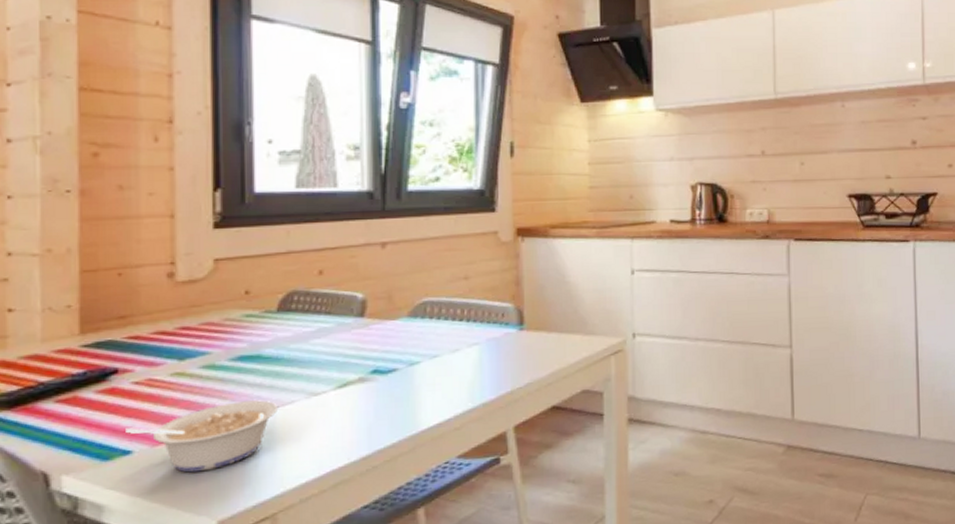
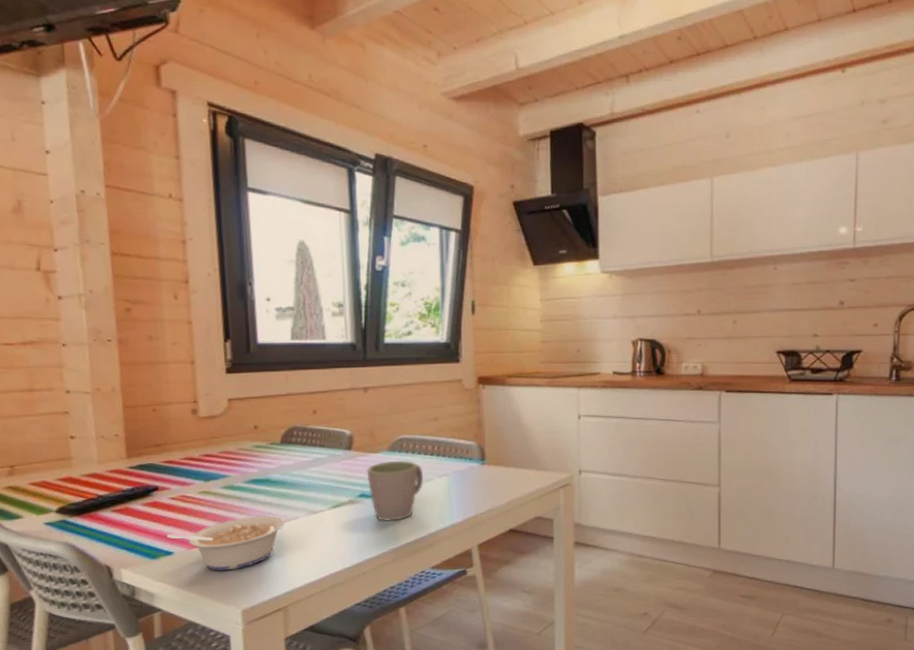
mug: none [381,327,450,402] -> present [366,460,423,521]

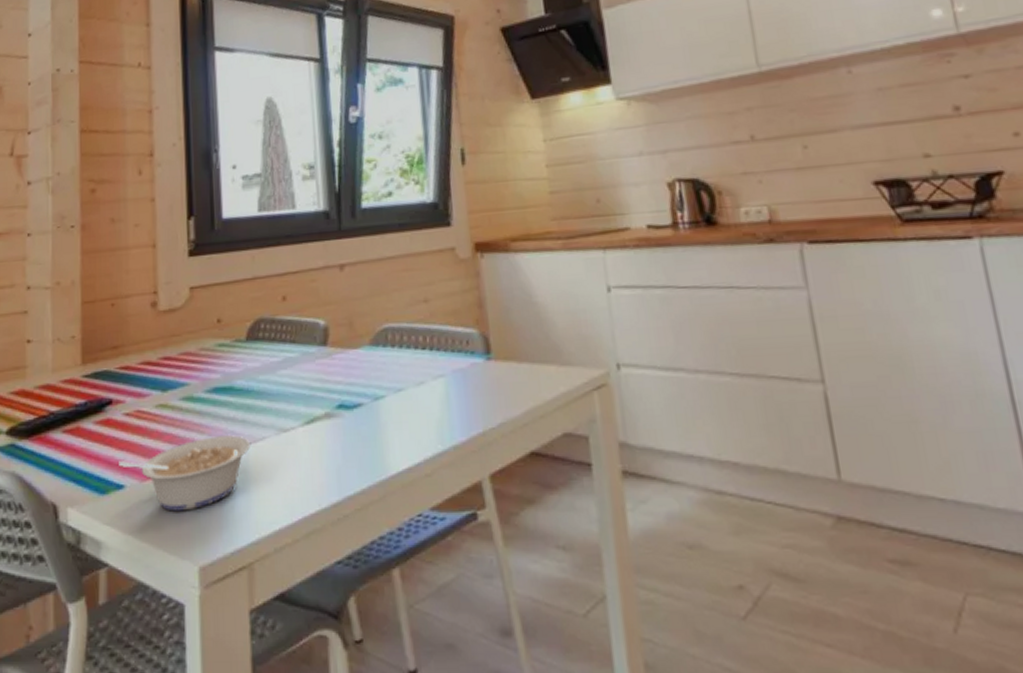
mug: present [366,460,423,521] -> none [345,356,415,442]

